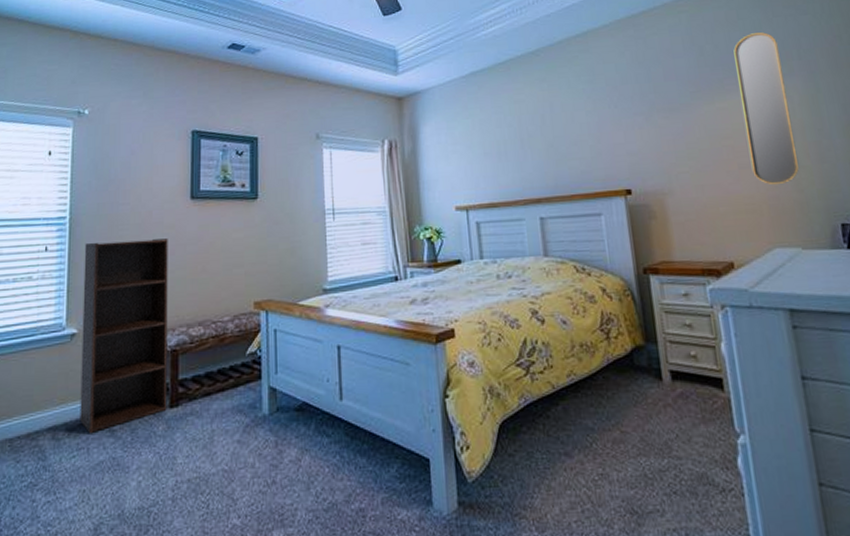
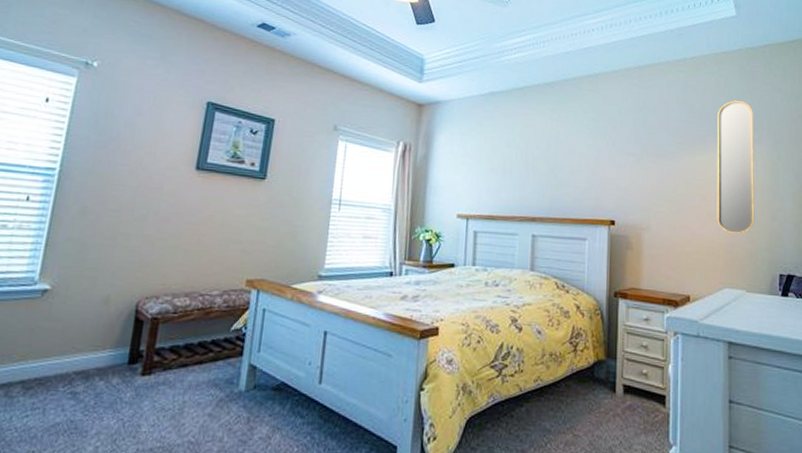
shelf: present [79,238,168,434] -> none [39,199,165,395]

